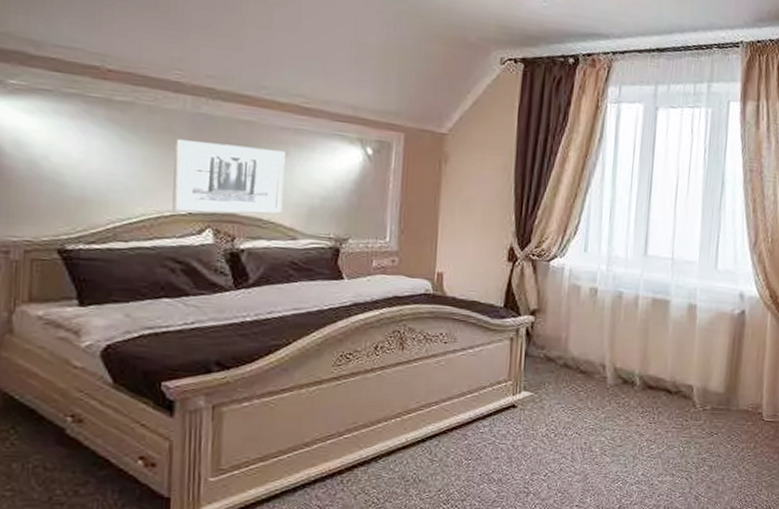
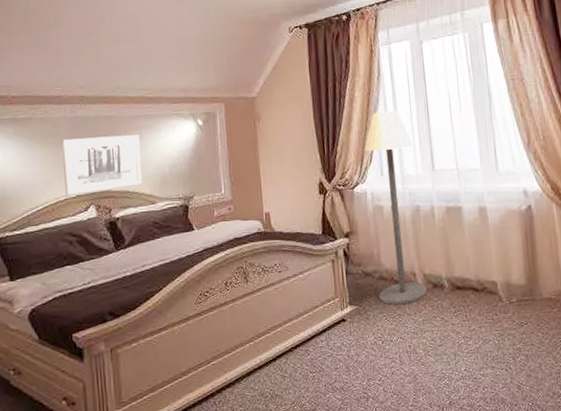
floor lamp: none [559,178,628,398] -> present [365,110,427,306]

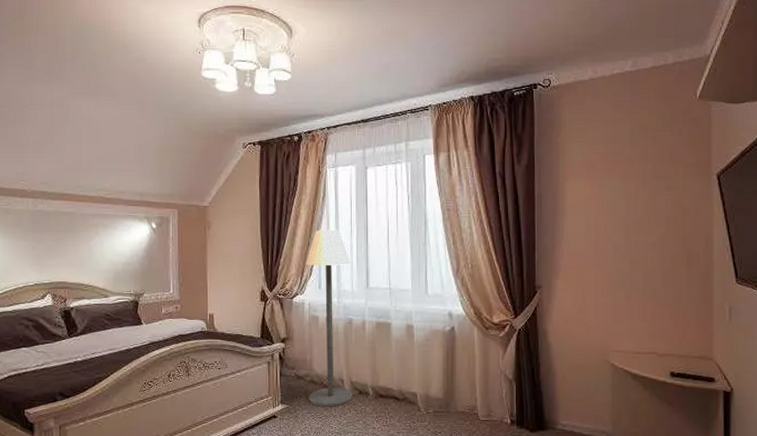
wall art: present [62,134,142,197] -> none [23,230,97,285]

